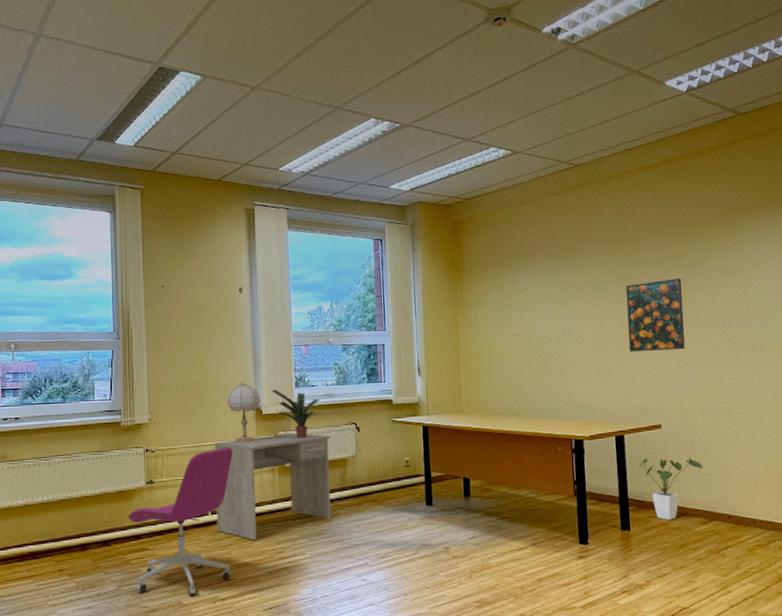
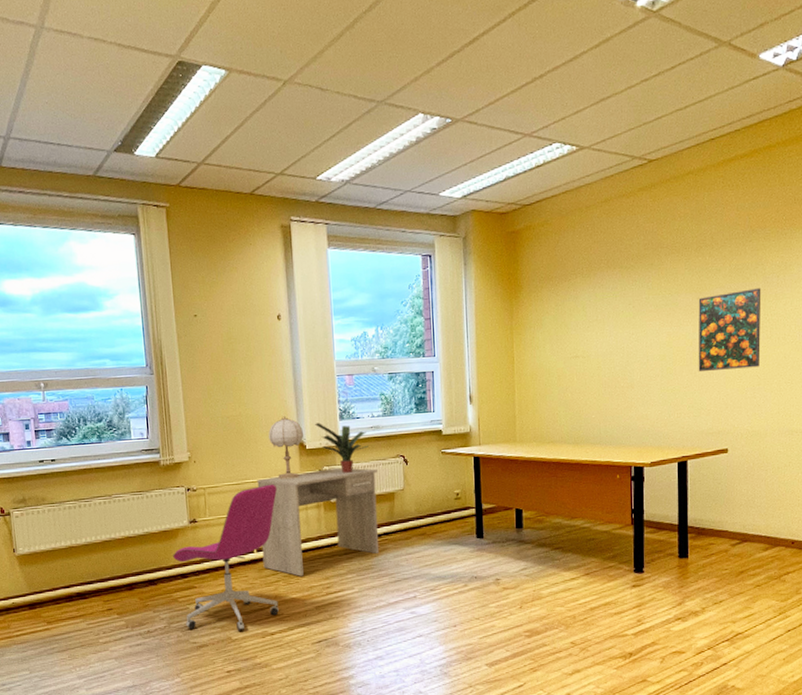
house plant: present [639,458,703,520] -> none [701,483,770,547]

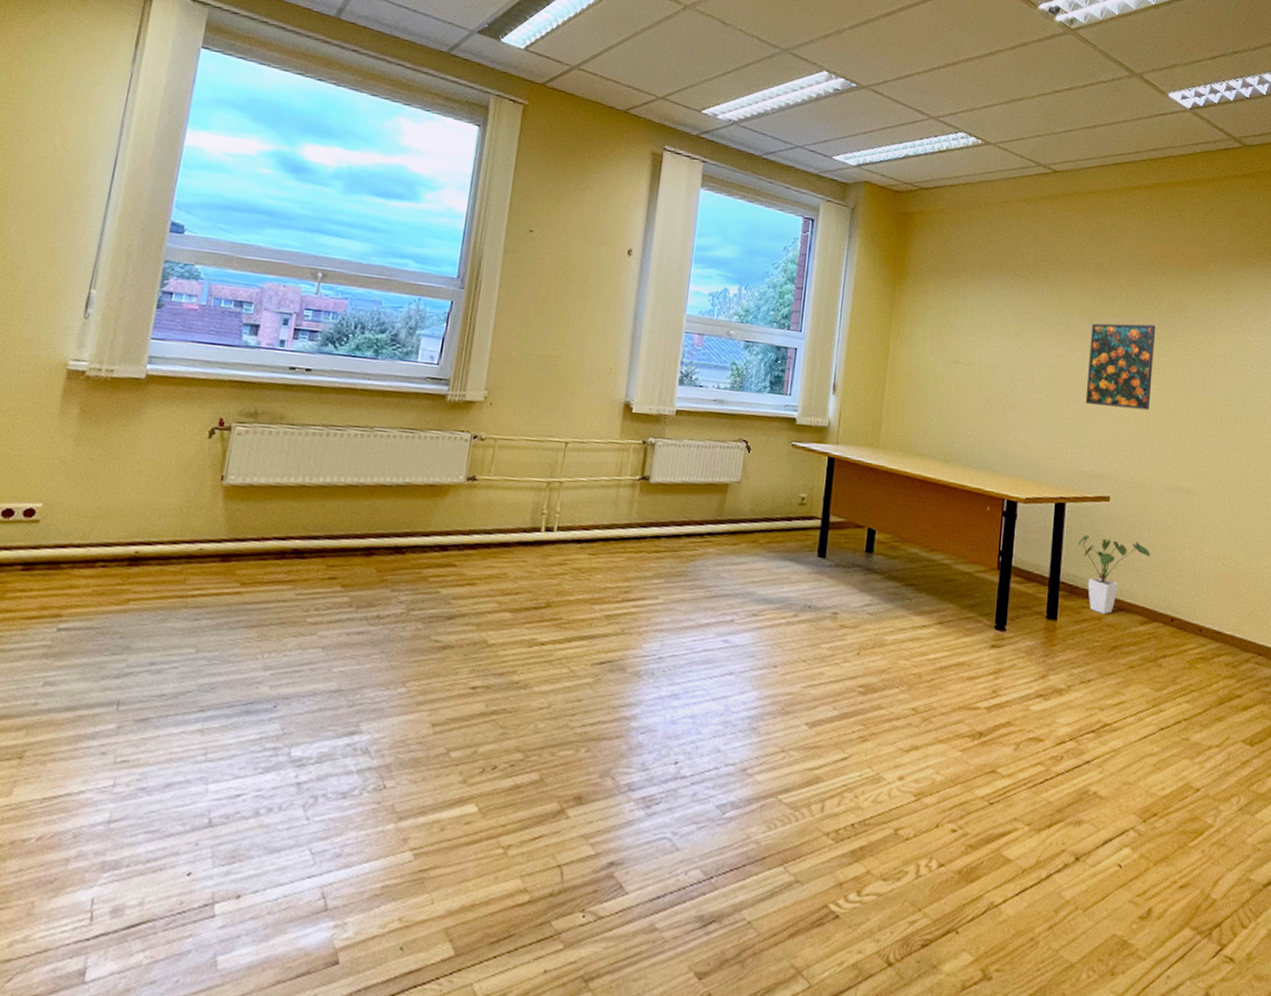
office chair: present [173,484,279,631] -> none [431,447,587,634]
desk: present [257,468,380,576] -> none [549,439,713,572]
table lamp: present [269,416,303,480] -> none [589,368,632,447]
potted plant: present [315,423,370,473] -> none [648,383,709,451]
house plant: none [701,483,770,547] -> present [1078,535,1151,614]

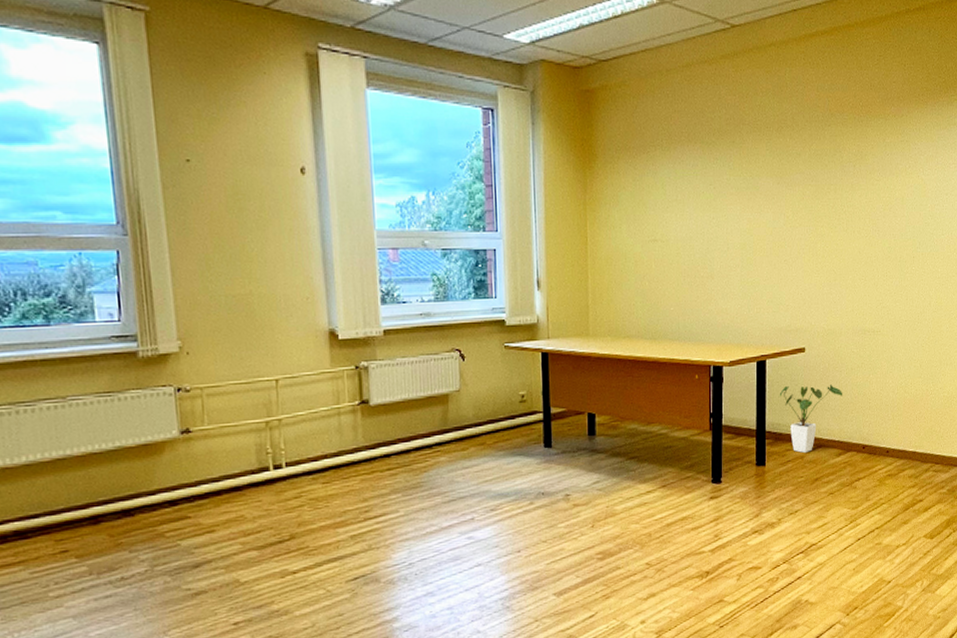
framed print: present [1085,323,1156,411] -> none [777,177,839,264]

